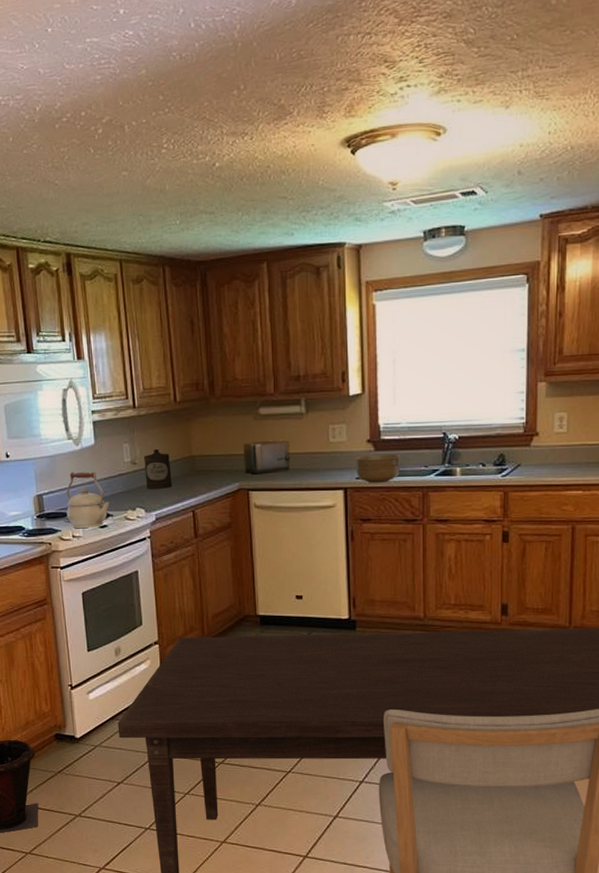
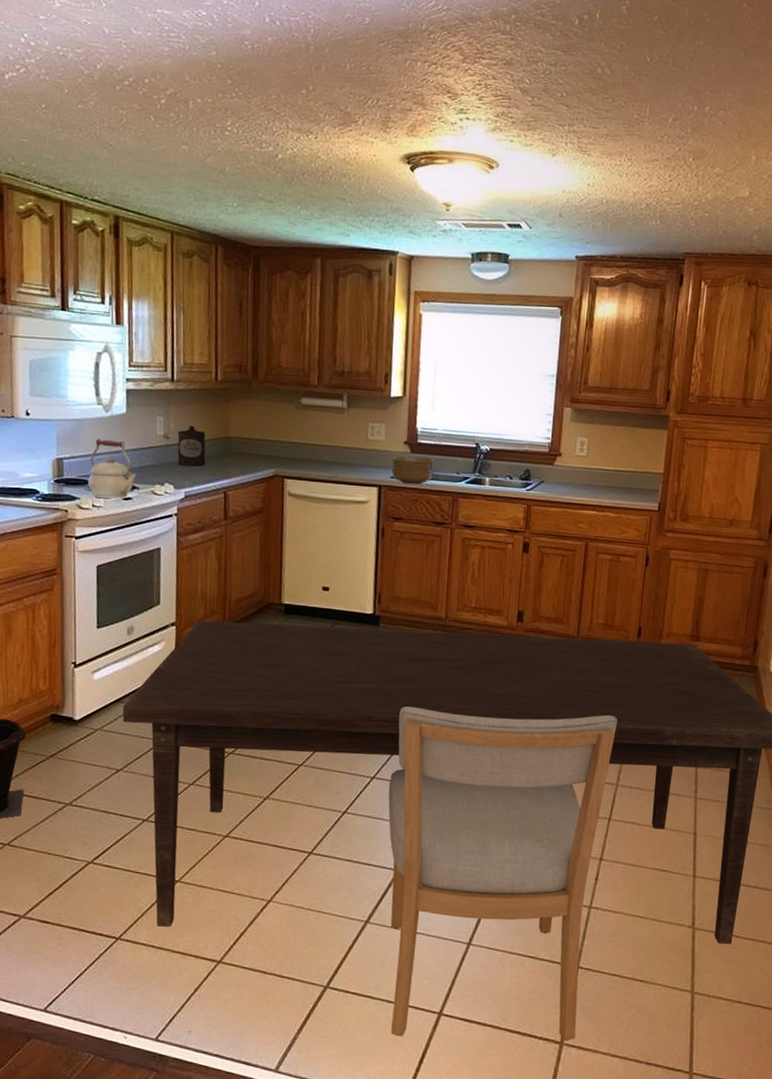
toaster: present [242,439,291,475] -> none [281,430,329,463]

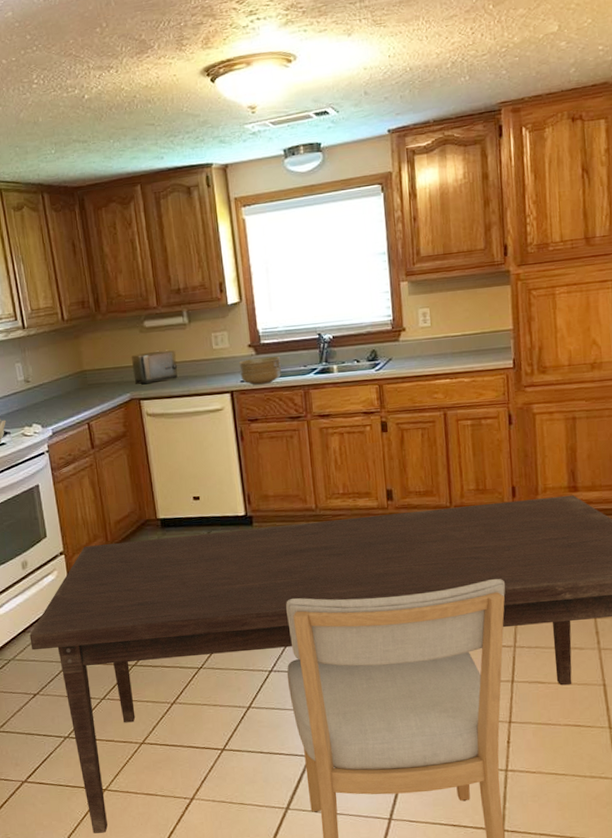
canister: present [177,425,206,467] -> none [36,366,66,405]
toaster: none [281,430,329,463] -> present [131,349,178,384]

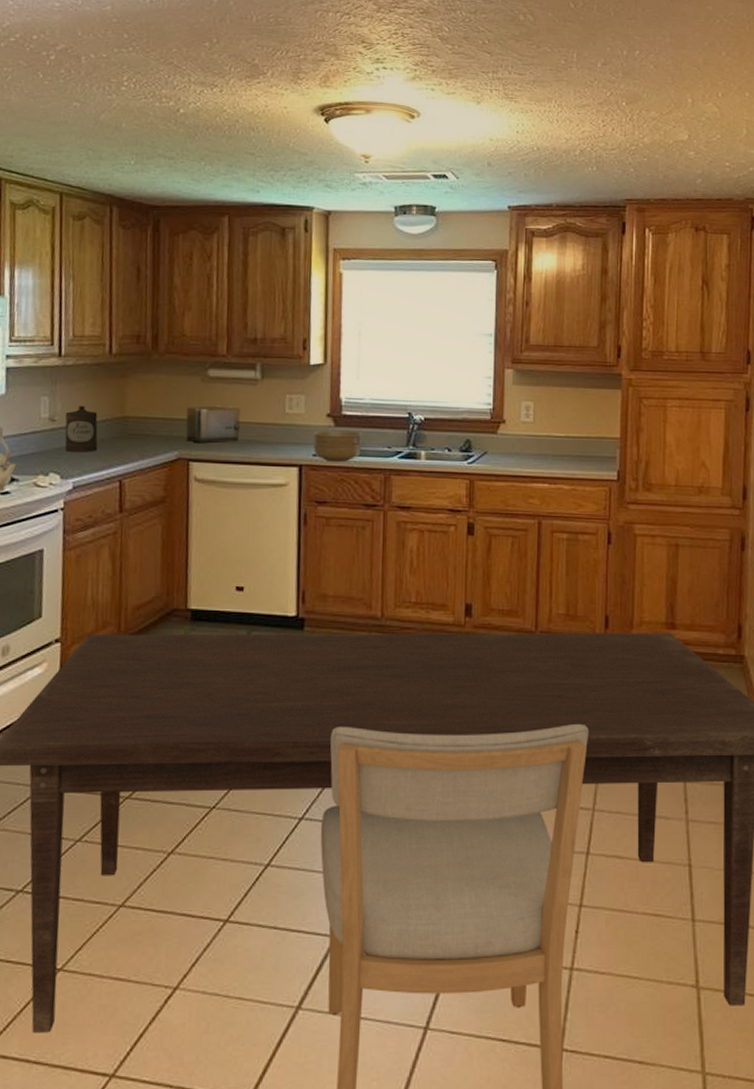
canister: none [36,366,66,405] -> present [64,405,98,452]

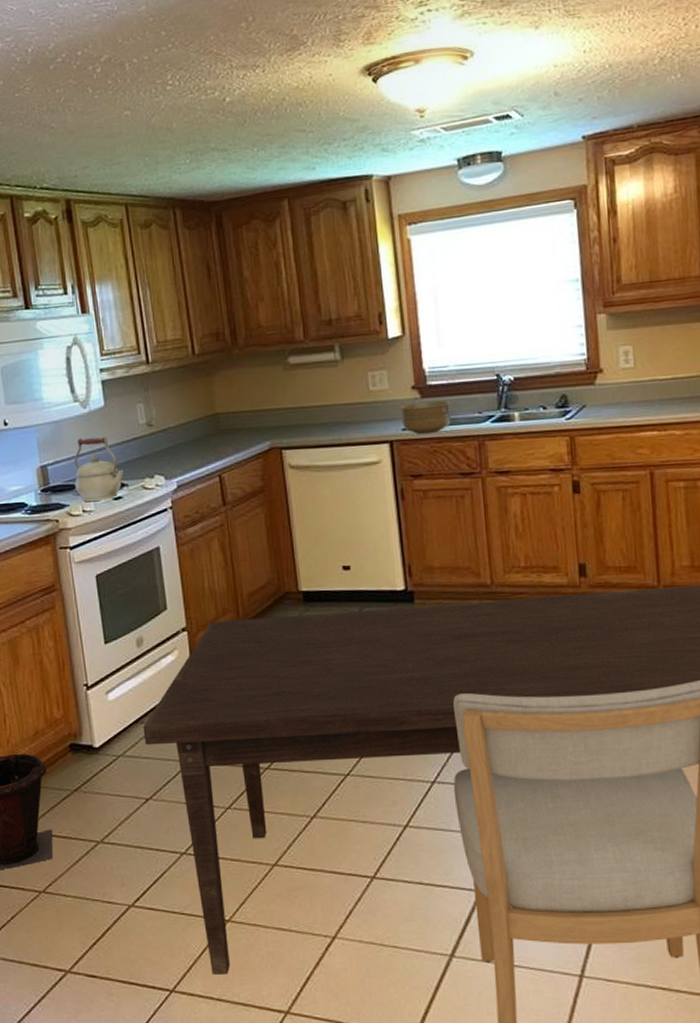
canister: present [64,405,98,452] -> none [160,407,194,453]
toaster: present [185,405,241,444] -> none [272,390,328,431]

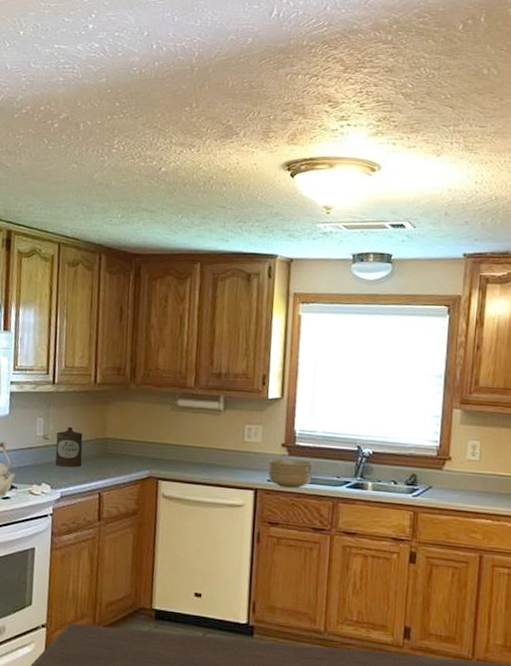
canister: none [160,407,194,453] -> present [55,426,83,468]

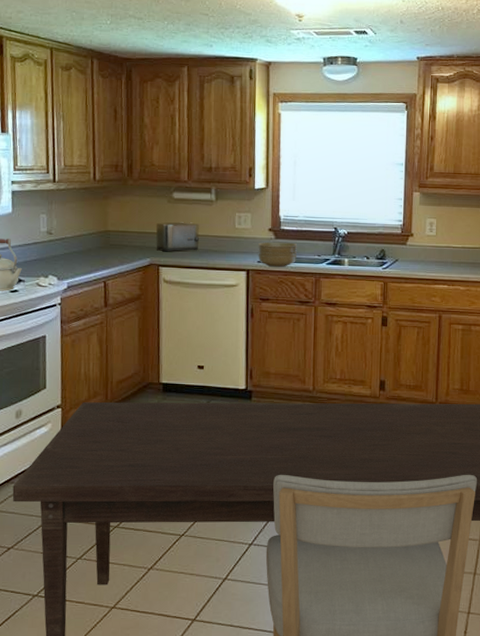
canister: present [55,426,83,468] -> none [59,221,86,259]
toaster: none [156,431,204,465] -> present [155,221,200,252]

